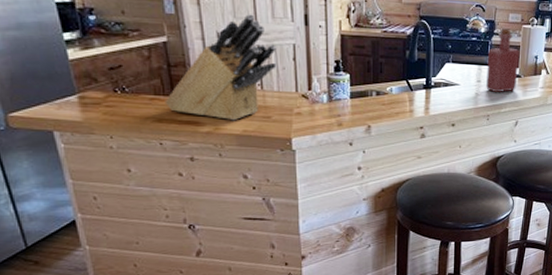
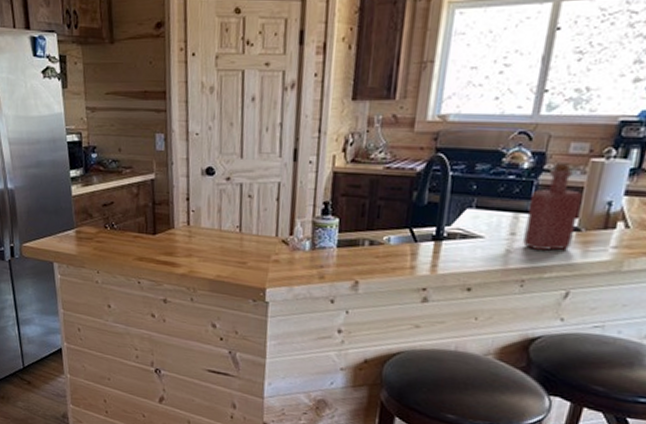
knife block: present [165,14,277,121] -> none [146,149,260,265]

